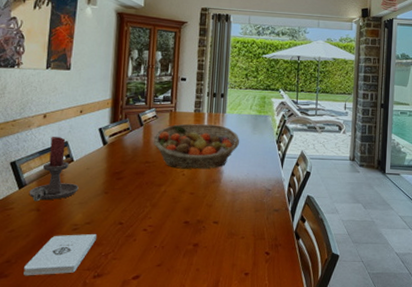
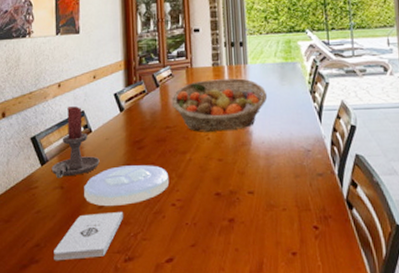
plate: none [60,193,144,229] -> present [84,165,170,207]

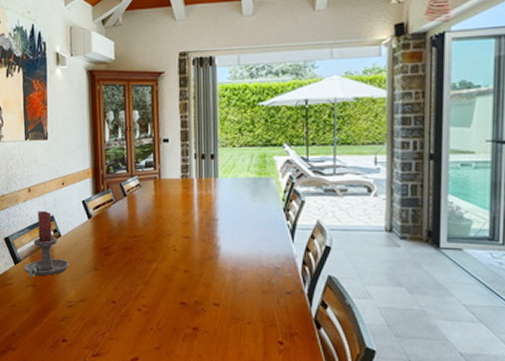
notepad: present [54,212,123,261] -> none [28,311,91,351]
plate: present [84,165,170,207] -> none [54,270,136,307]
fruit basket: present [171,78,268,132] -> none [139,192,238,244]

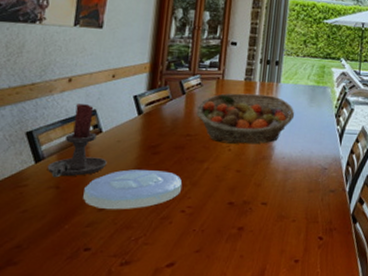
plate: none [54,270,136,307] -> present [83,169,183,210]
fruit basket: none [139,192,238,244] -> present [196,93,295,144]

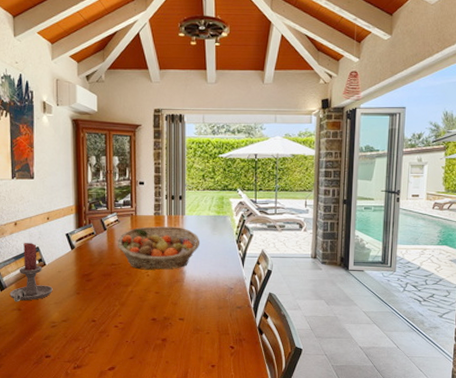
plate: present [83,169,183,210] -> none [39,294,113,326]

